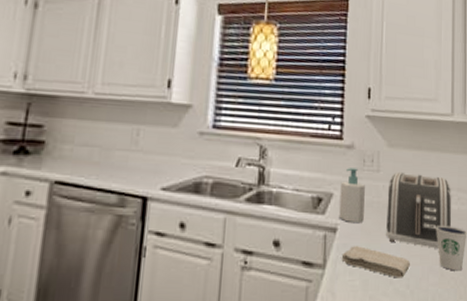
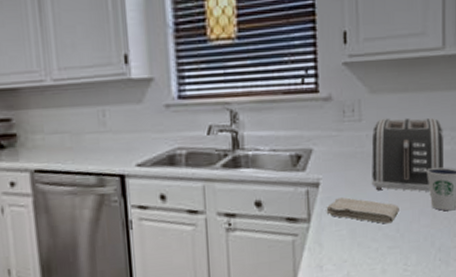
soap bottle: present [339,168,365,224] -> none [320,120,347,176]

